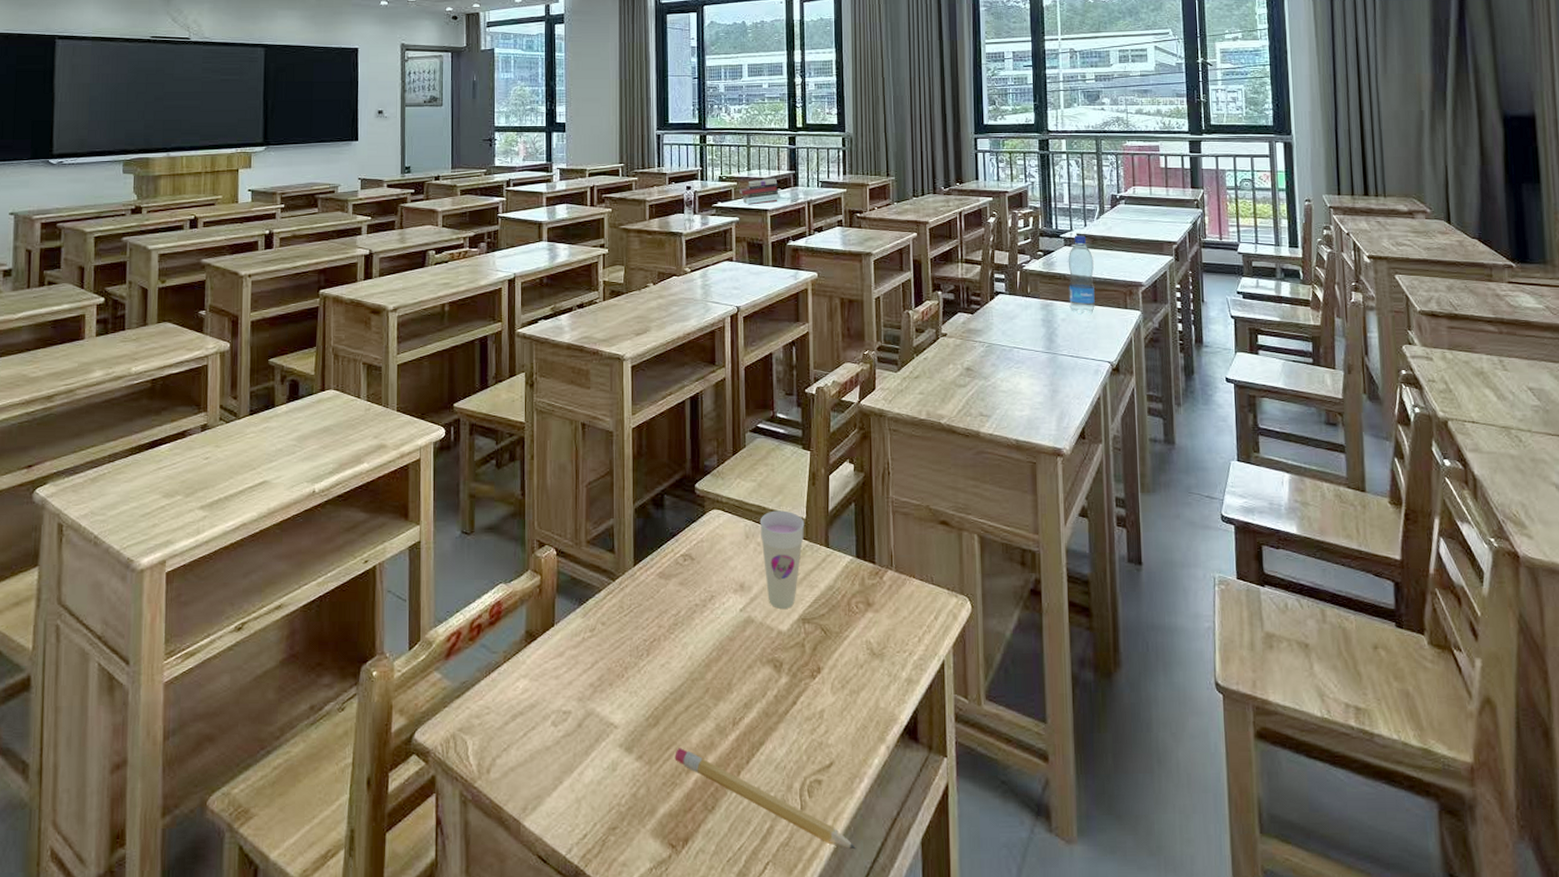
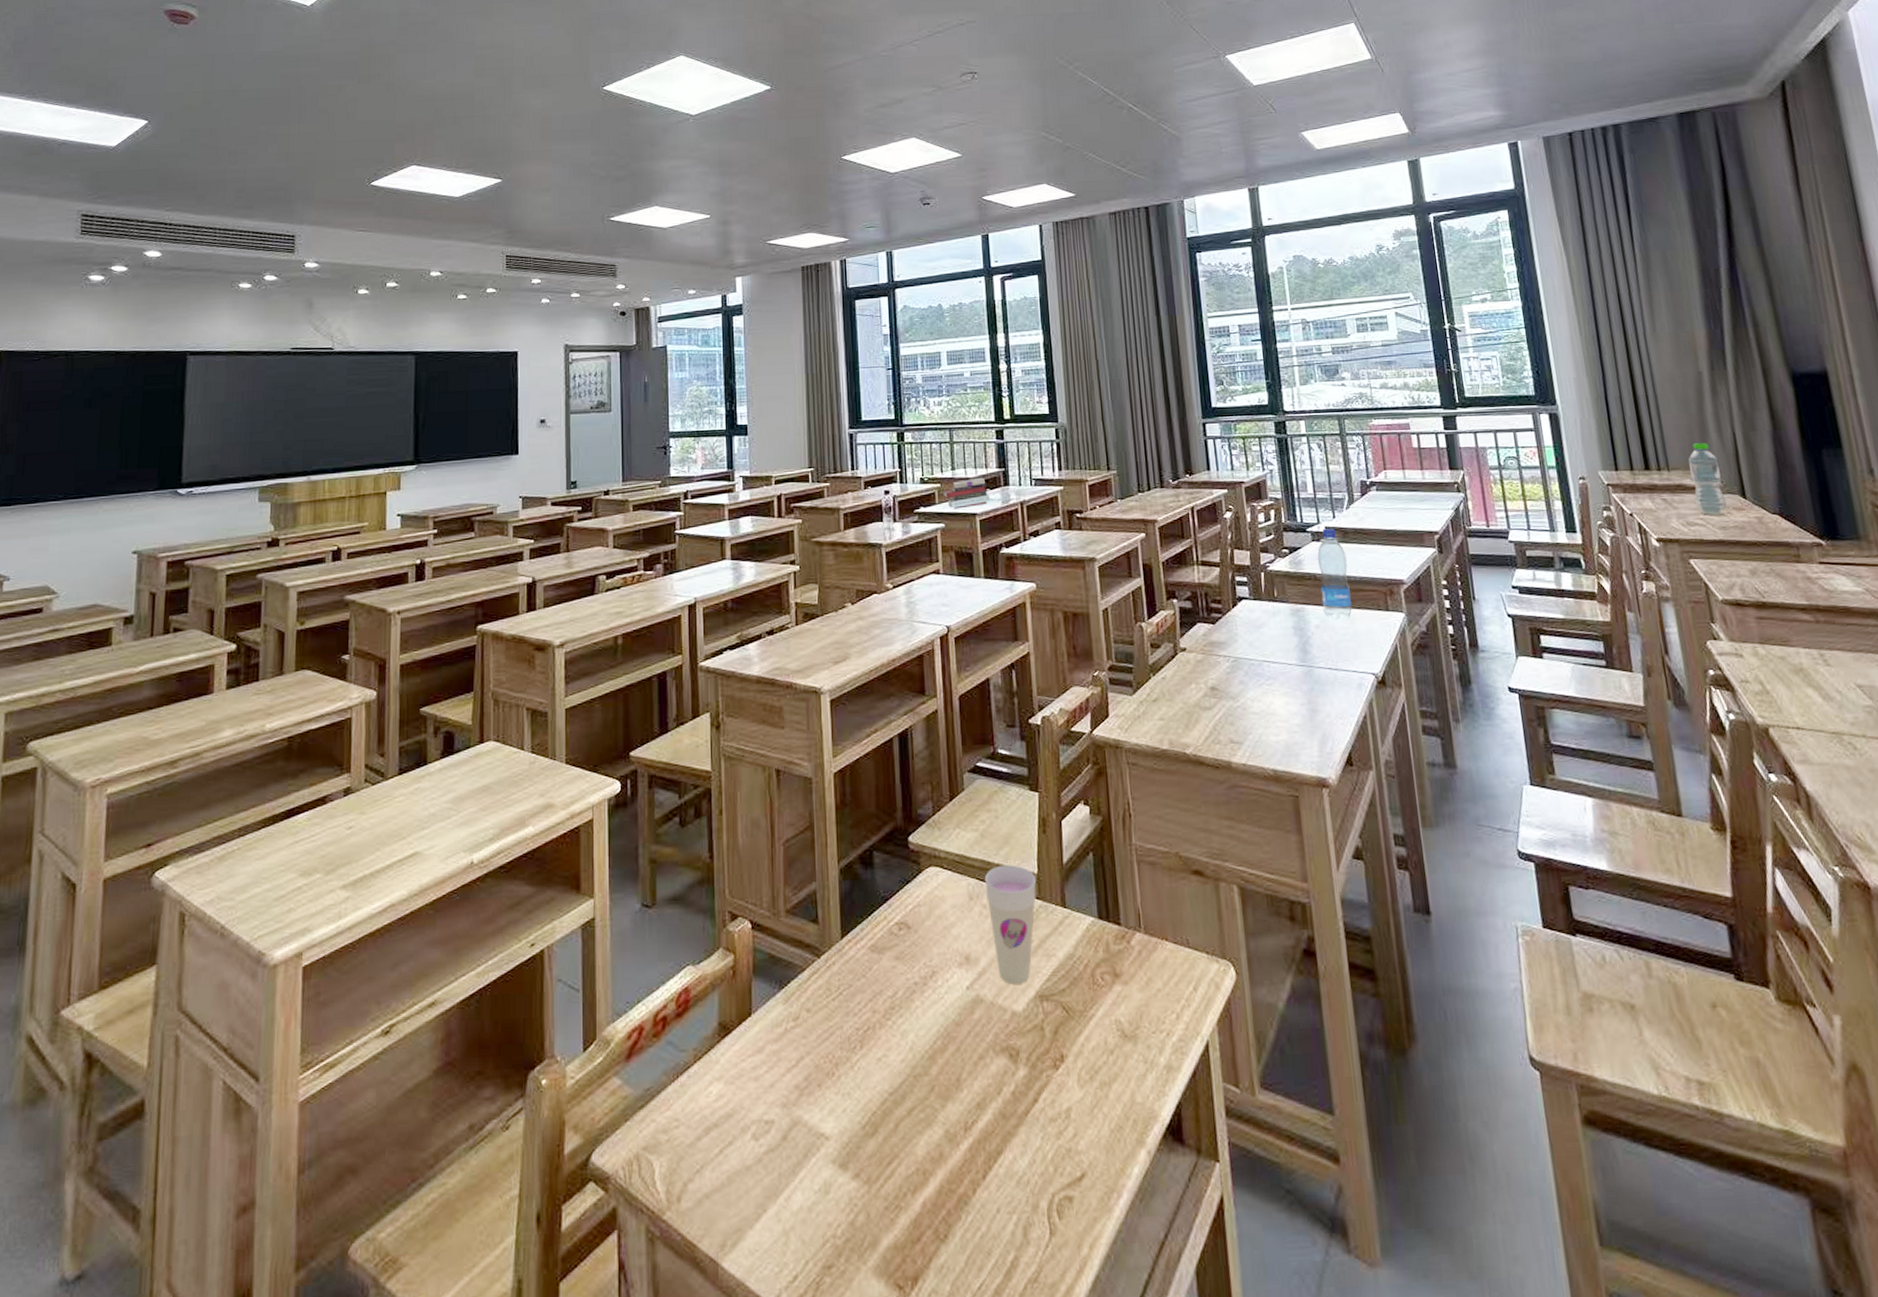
pencil: present [675,748,857,850] -> none [897,1162,1120,1285]
water bottle: none [1403,174,1433,238] -> present [1687,443,1728,516]

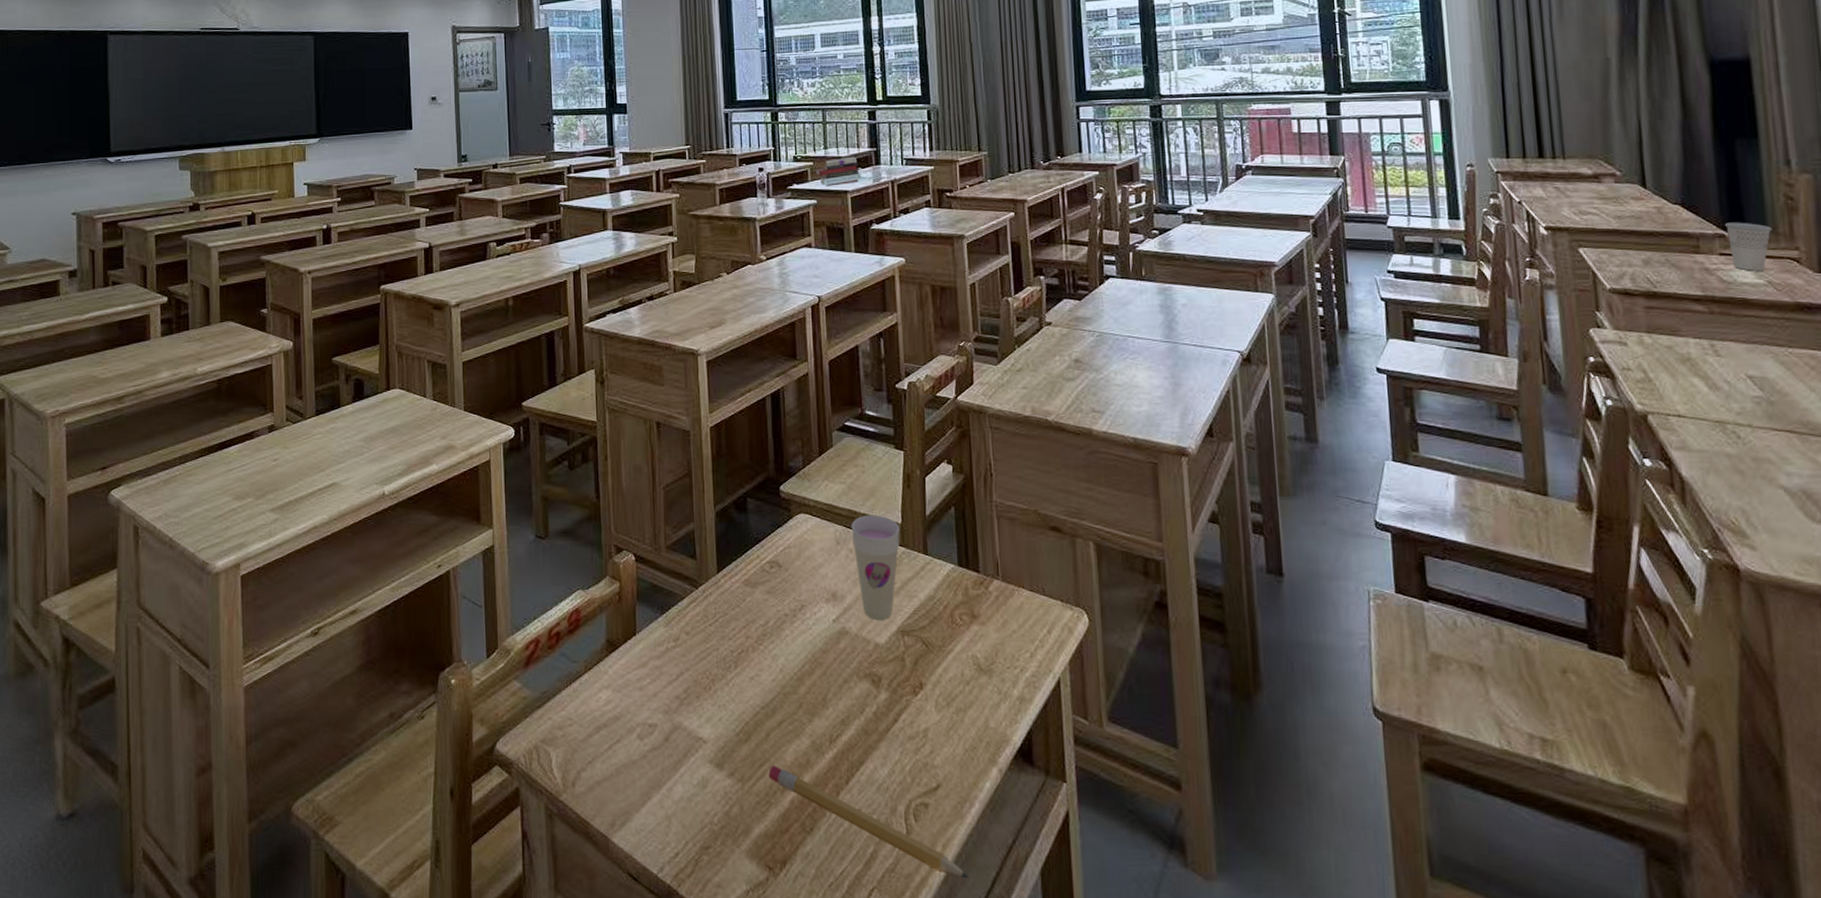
pencil: none [897,1162,1120,1285] -> present [768,765,970,879]
bottle: present [1317,528,1352,621] -> none [1187,211,1221,300]
water bottle: present [1687,443,1728,516] -> none [1586,131,1625,205]
cup: none [1820,530,1865,579] -> present [1724,222,1773,271]

